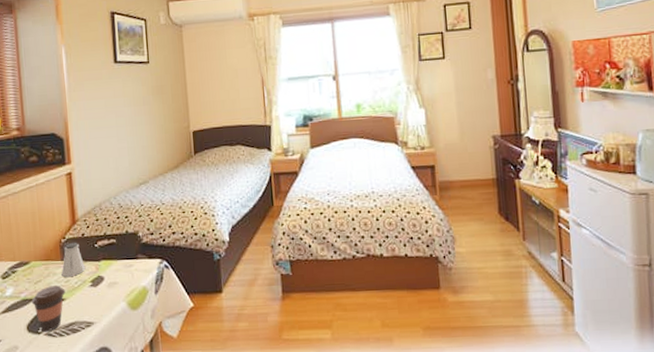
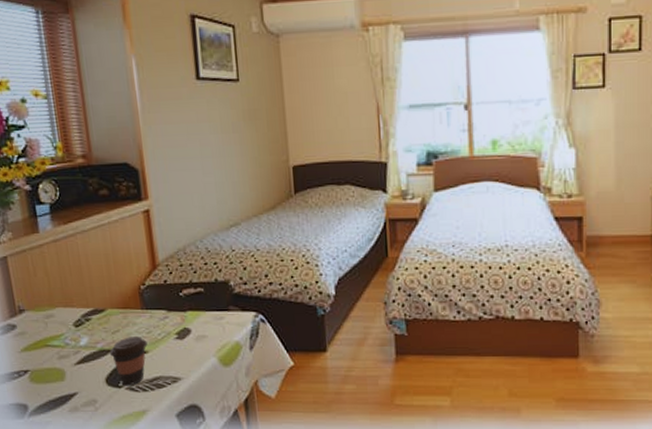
saltshaker: present [61,242,86,278] -> none [142,289,170,328]

